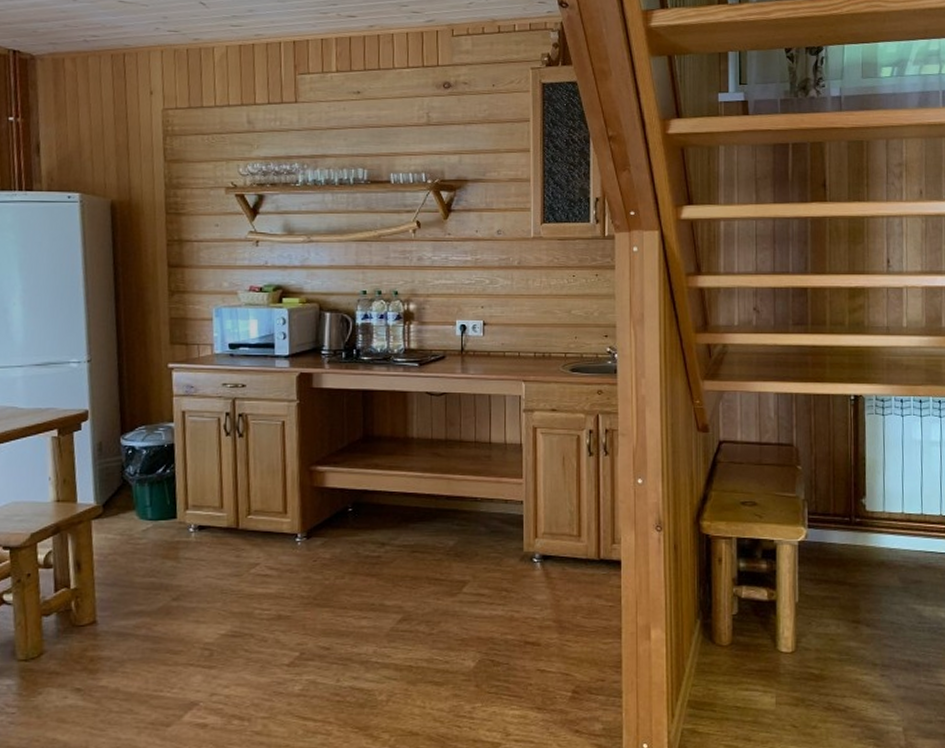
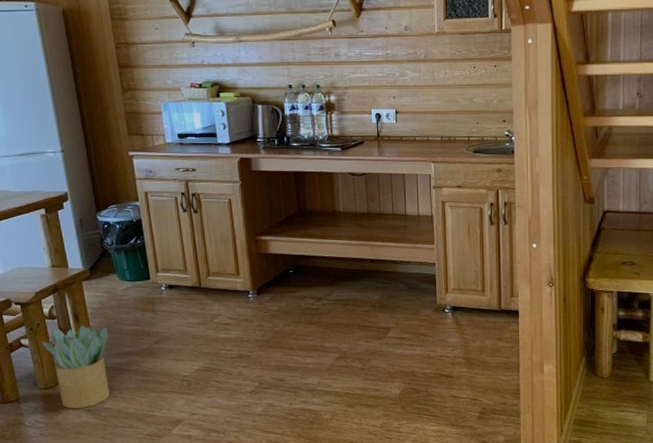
potted plant: none [29,577,116,687] -> present [41,326,110,409]

